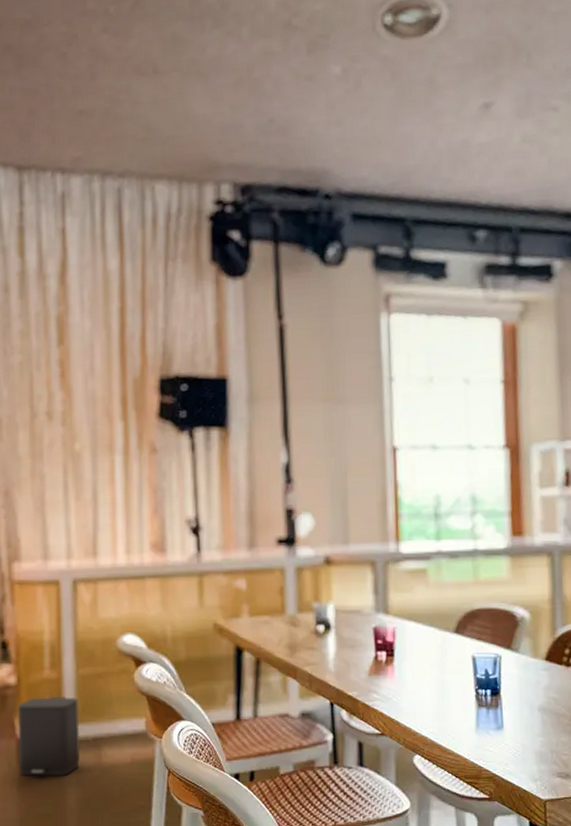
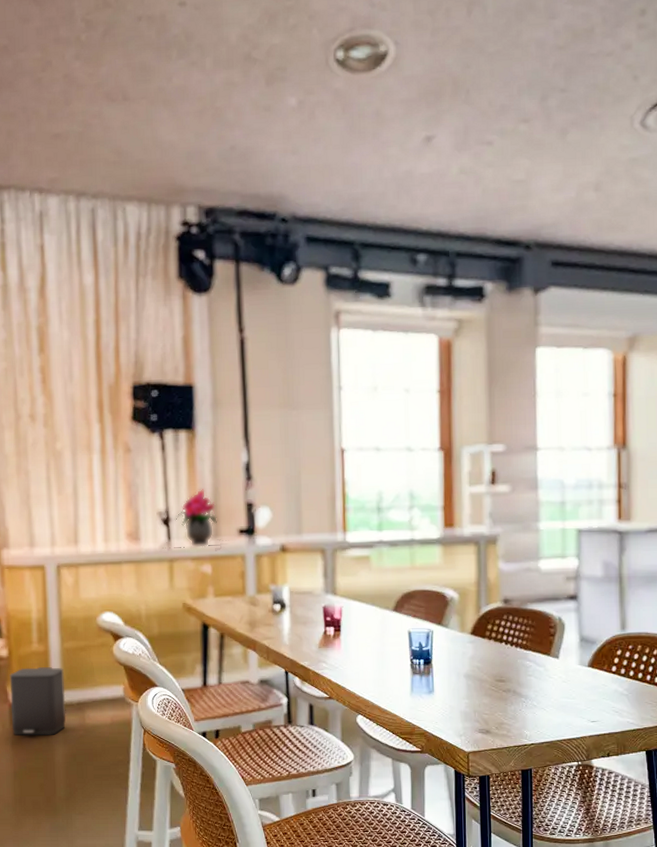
potted flower: none [204,493,254,560] -> present [174,489,218,548]

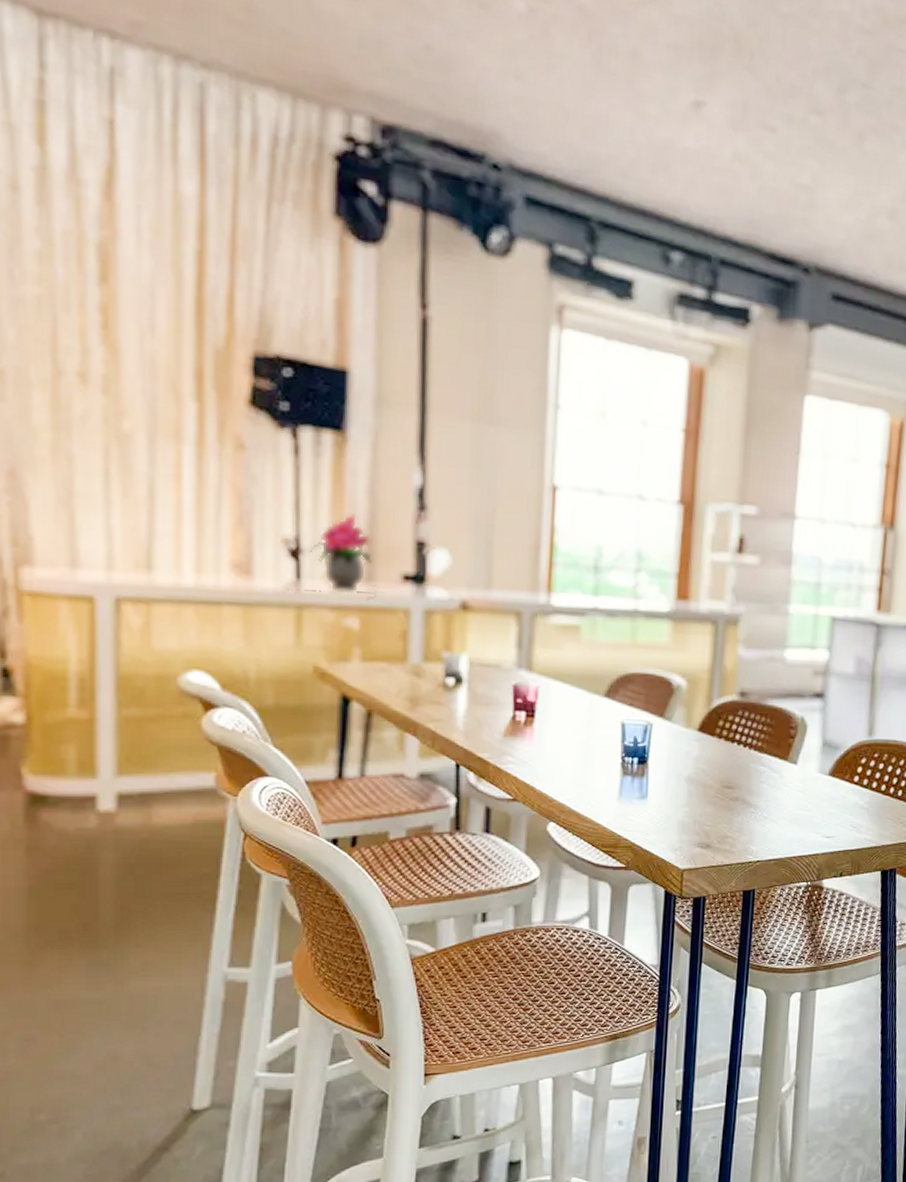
pedal bin: present [9,667,66,736] -> none [26,741,121,839]

